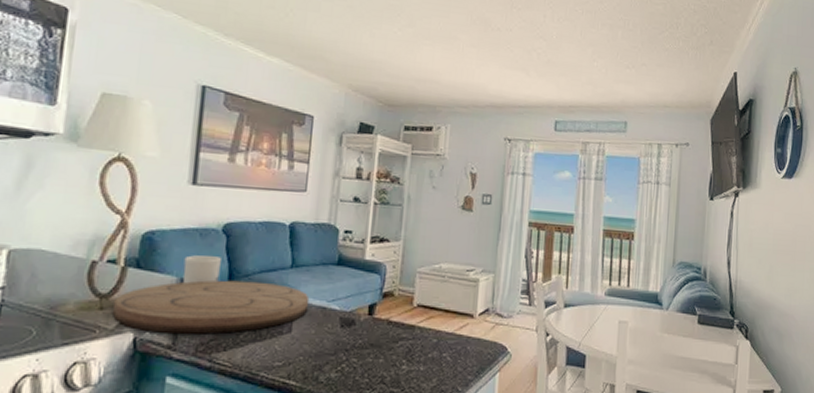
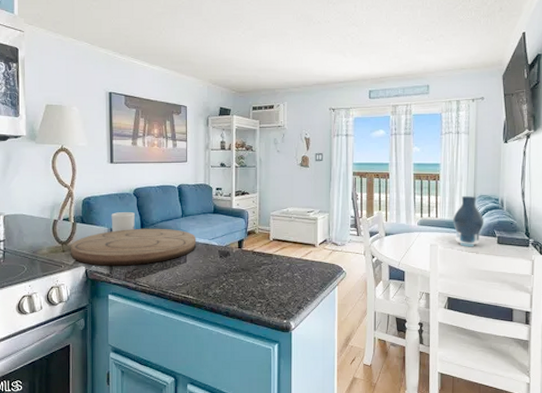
vase: none [647,262,684,327] -> present [453,196,484,247]

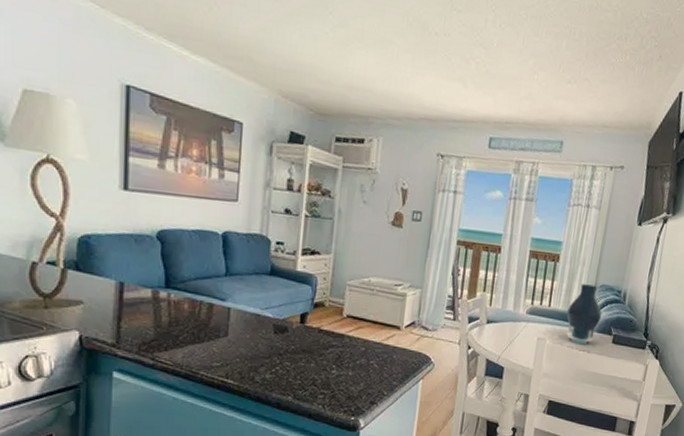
cutting board: present [71,228,197,266] -> none [58,285,244,335]
mug: present [111,212,135,232] -> none [121,260,157,288]

